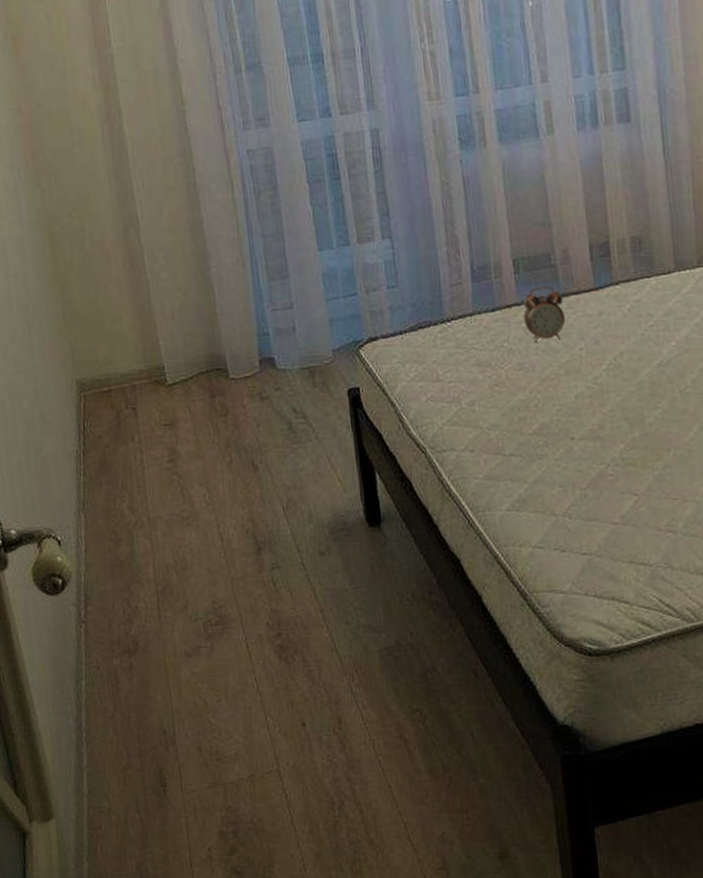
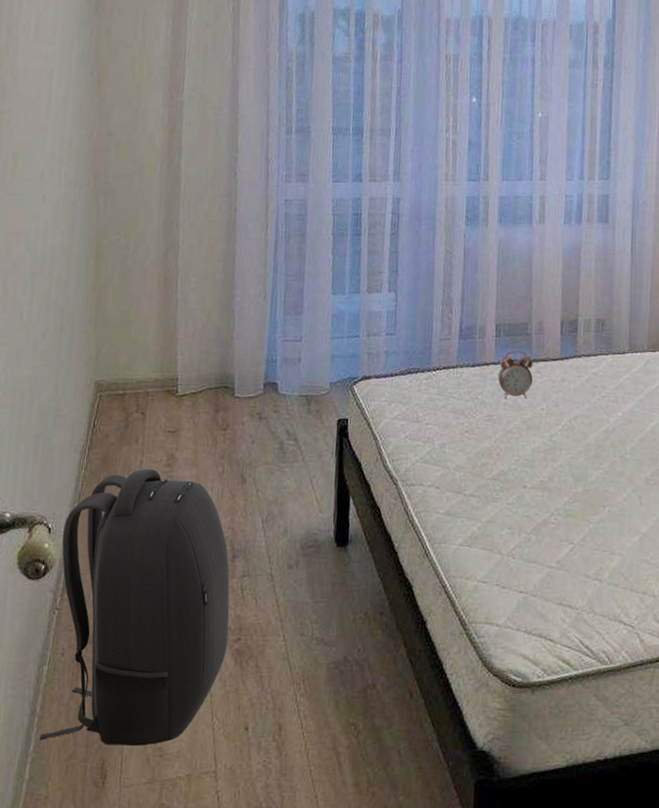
backpack: none [73,466,269,754] -> present [39,468,230,746]

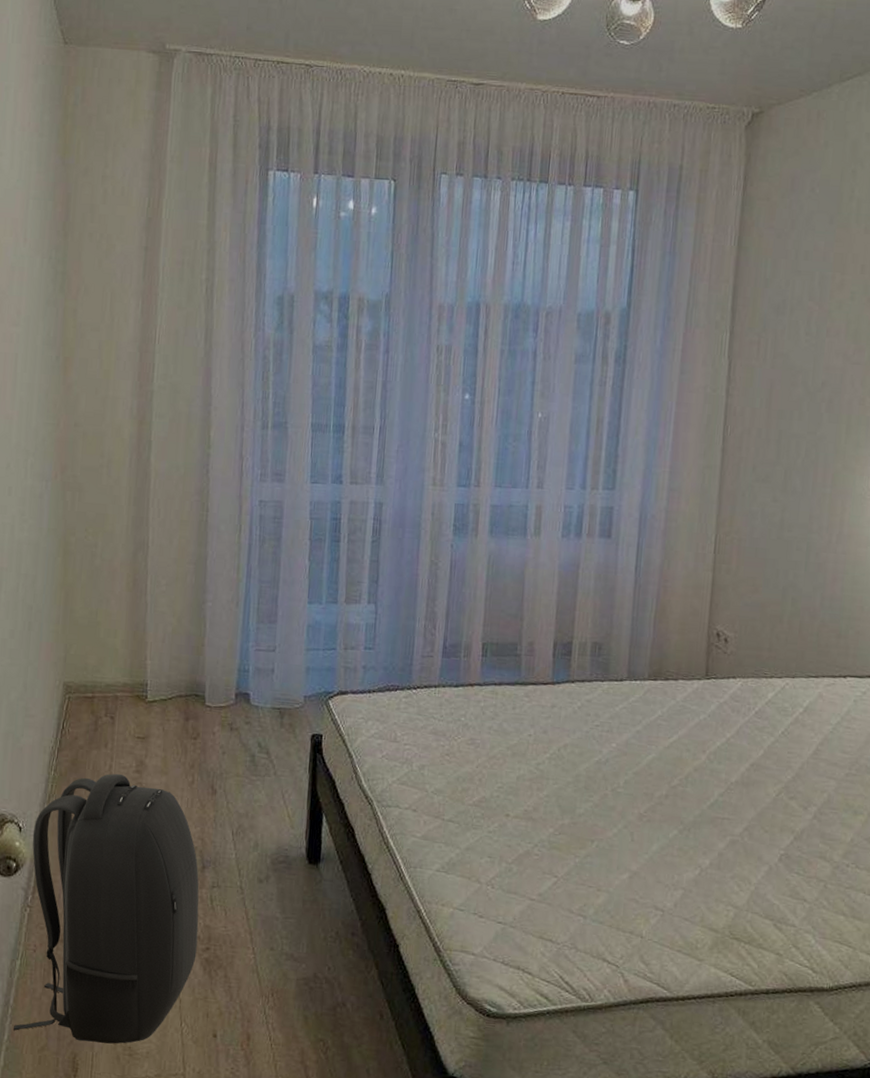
alarm clock: present [498,351,533,399] -> none [482,672,522,723]

